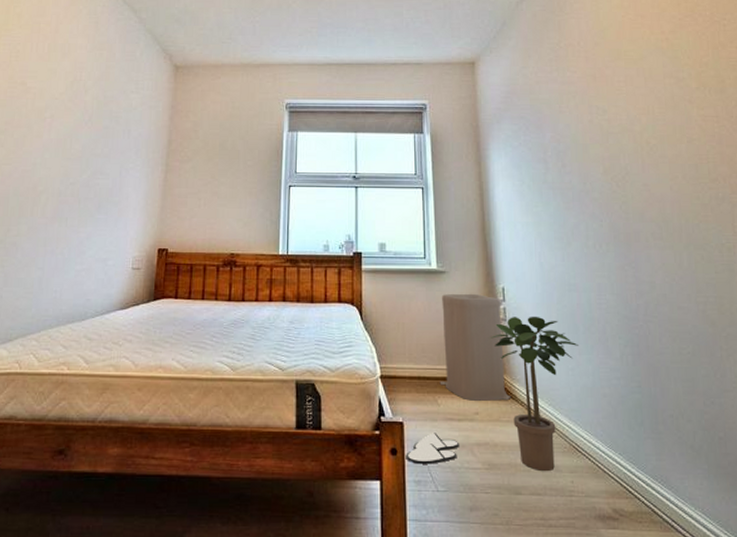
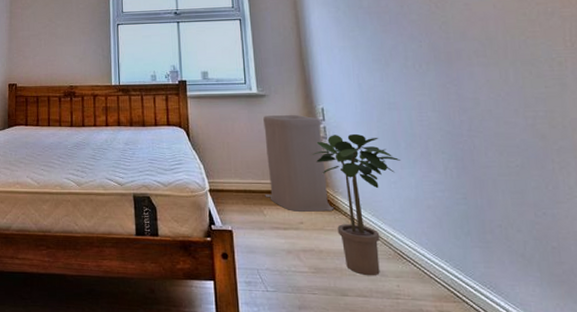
slippers: present [406,433,460,464] -> none [236,240,286,267]

